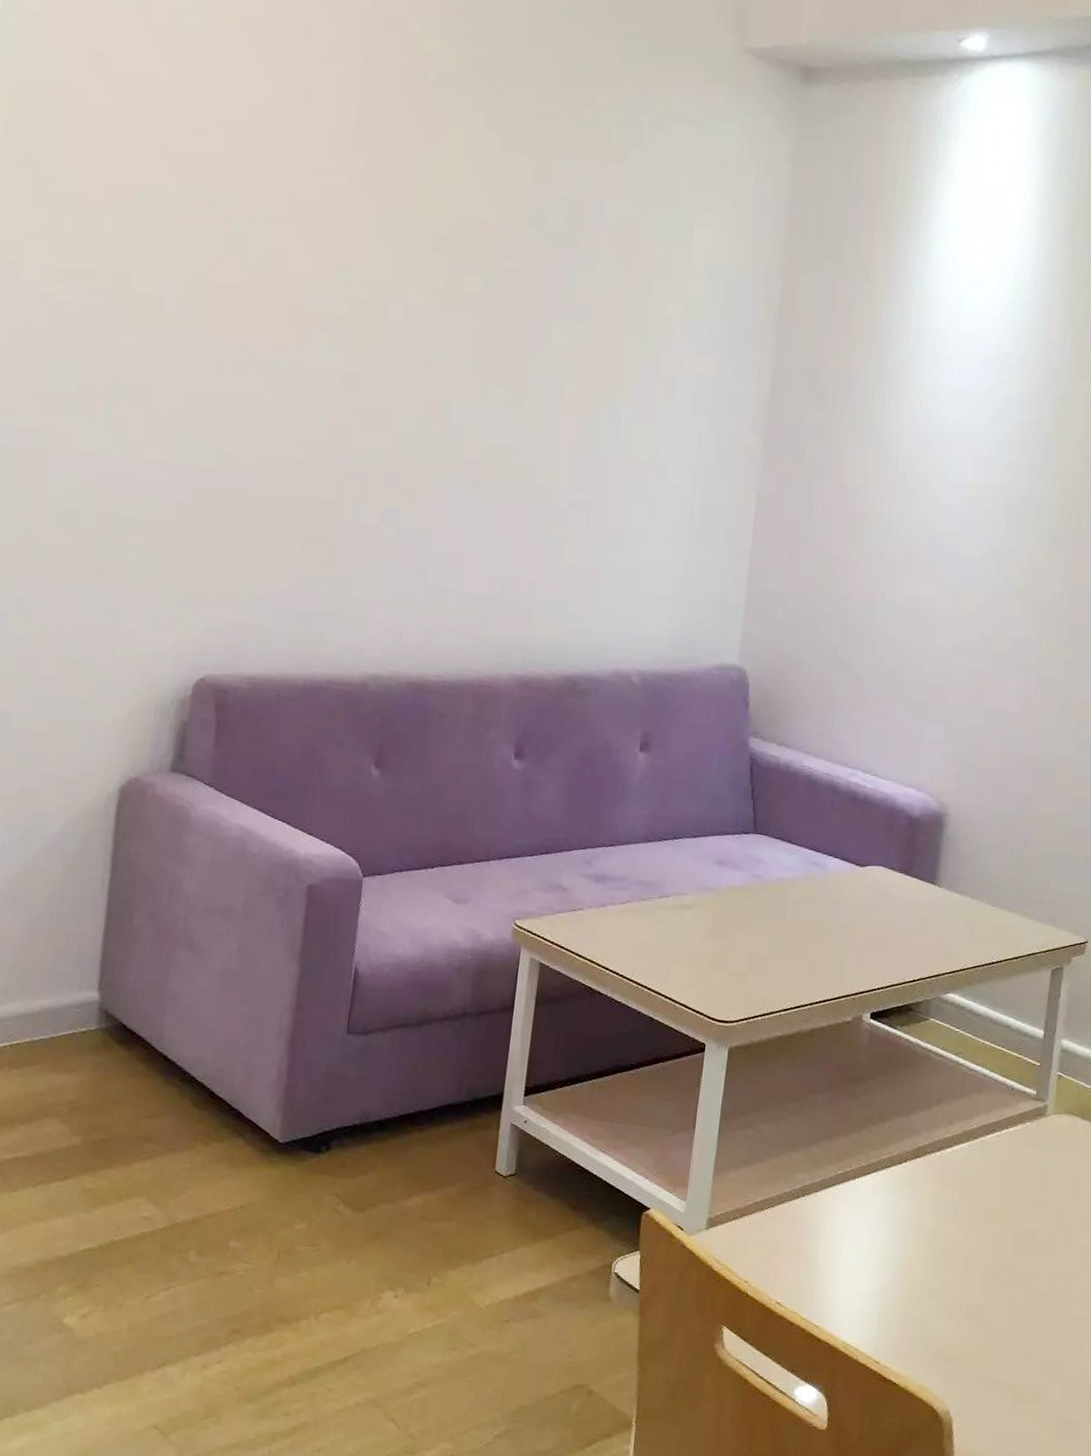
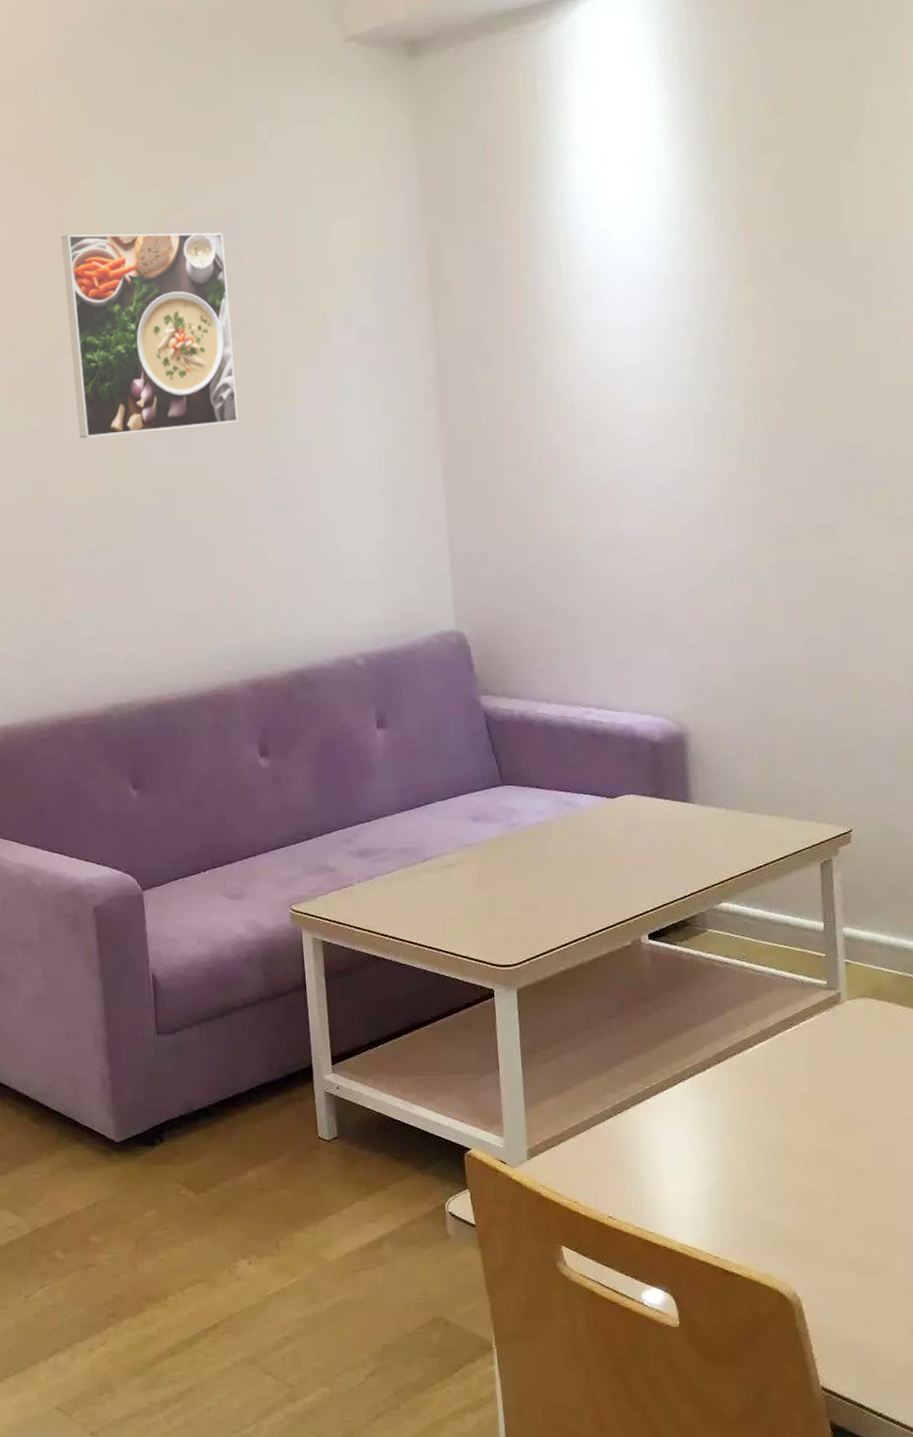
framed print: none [395,180,584,408] -> present [61,232,239,438]

